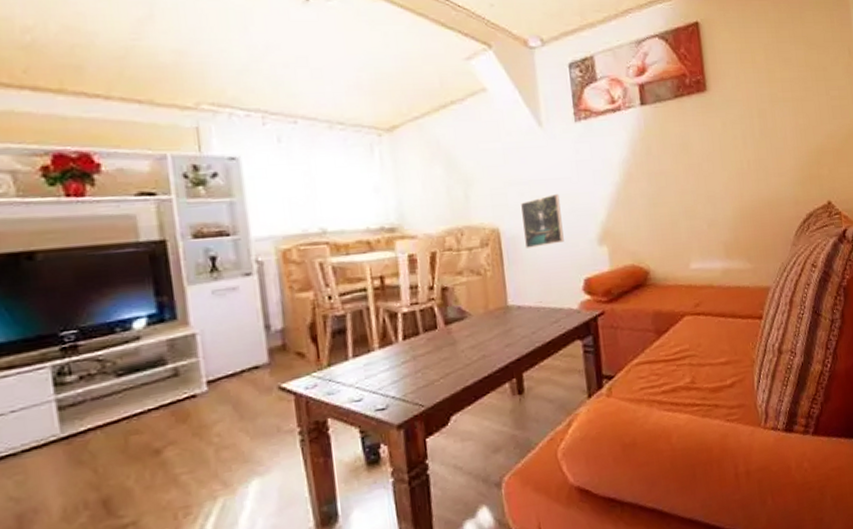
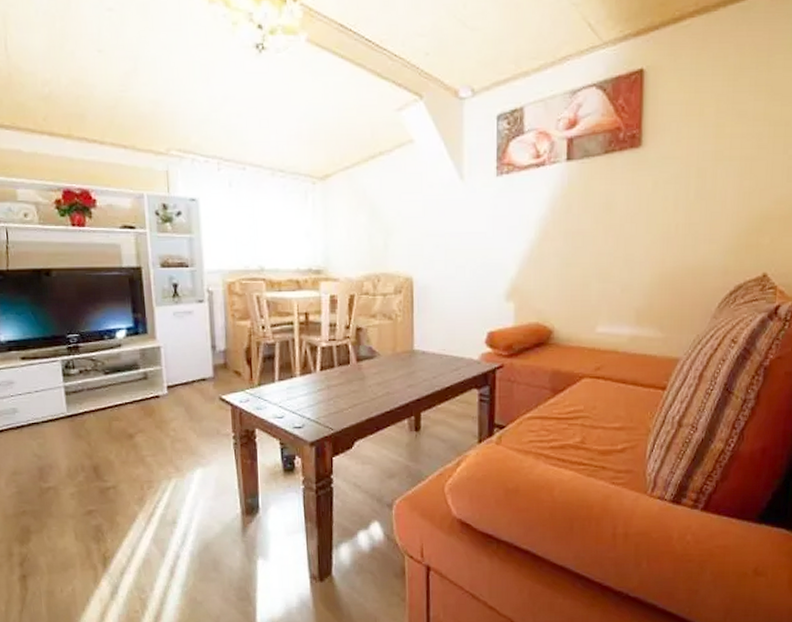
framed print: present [520,194,564,248] -> none [434,248,472,298]

